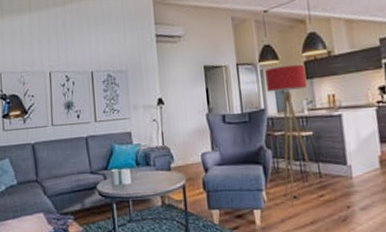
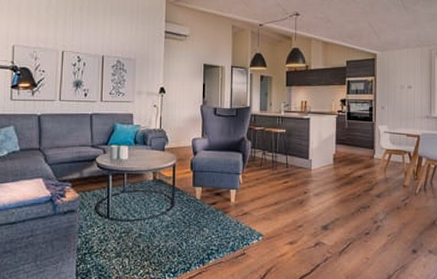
floor lamp: present [265,64,321,207] -> none [254,73,287,190]

